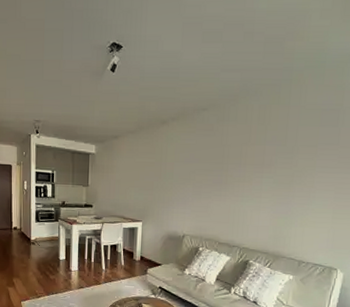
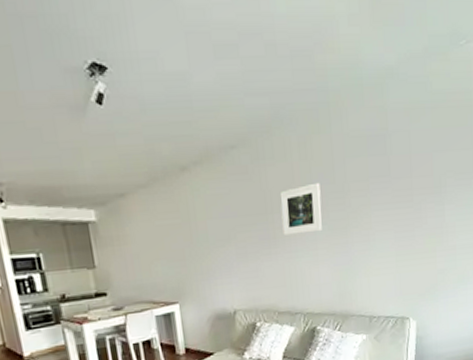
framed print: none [234,143,272,184] -> present [279,182,322,235]

